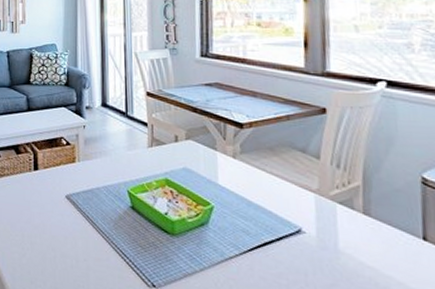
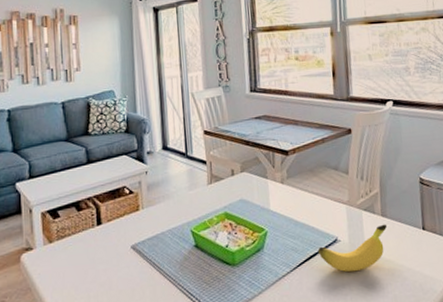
banana: none [276,223,371,272] -> present [318,224,388,272]

